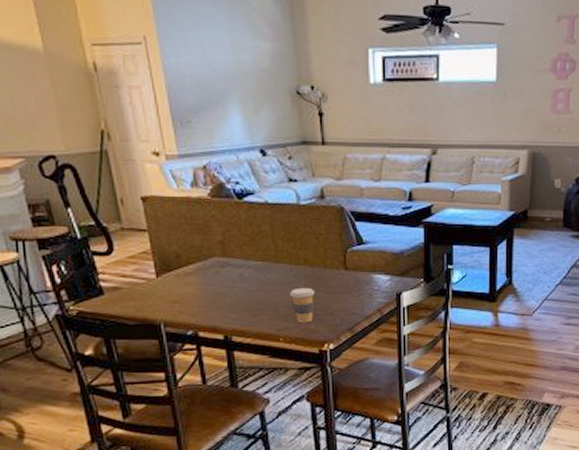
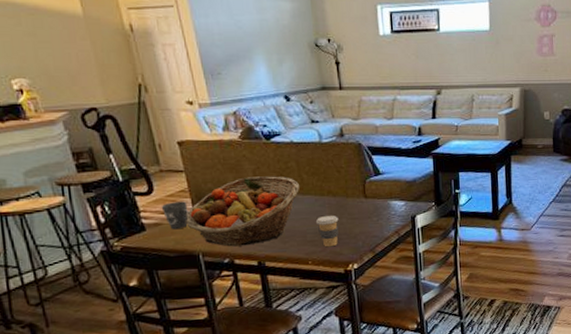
mug: none [121,264,151,295] -> present [161,201,189,230]
fruit basket: none [147,240,273,317] -> present [186,176,299,247]

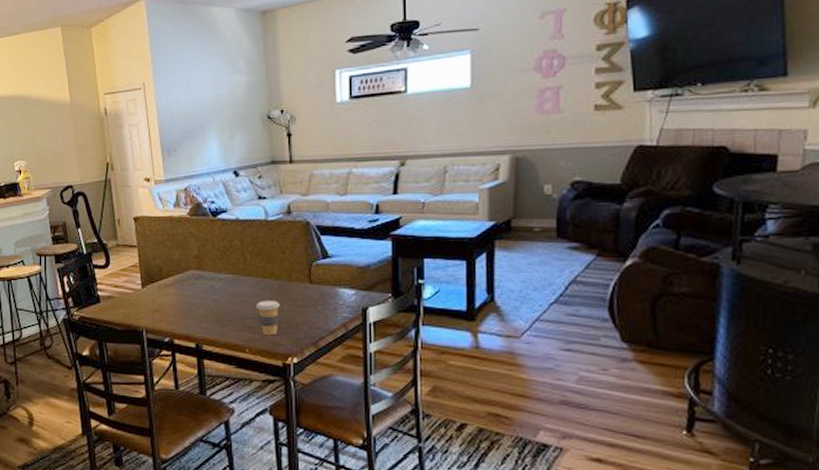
mug: present [161,201,189,230] -> none [114,276,137,304]
fruit basket: present [186,176,299,247] -> none [134,254,241,326]

